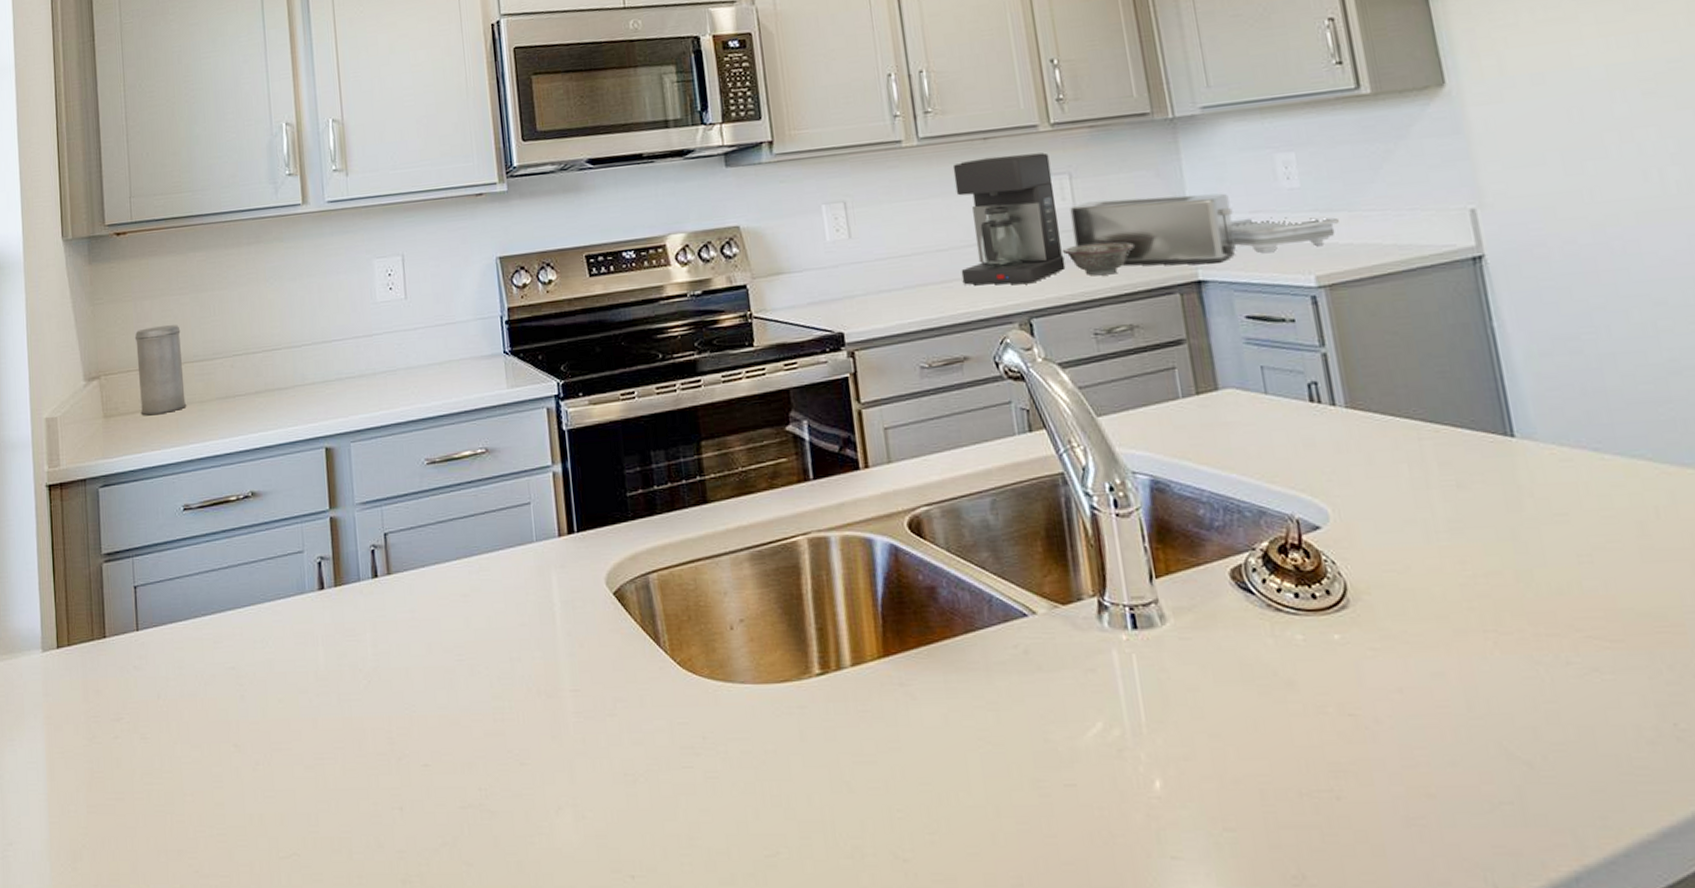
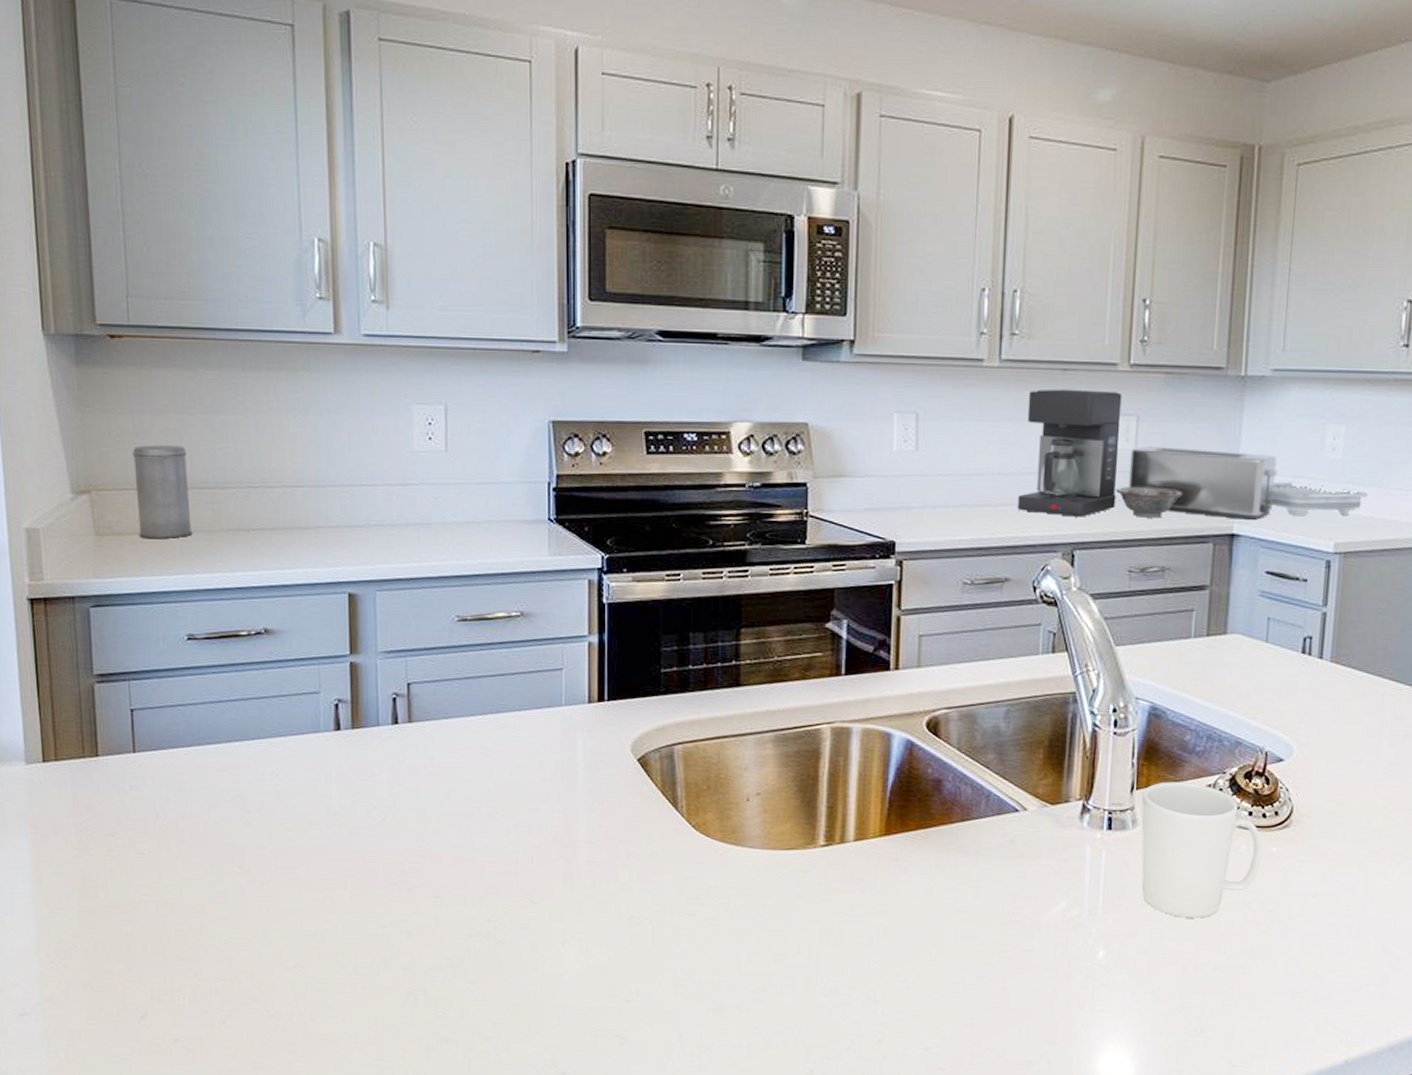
mug: none [1164,564,1324,731] -> present [1141,781,1263,919]

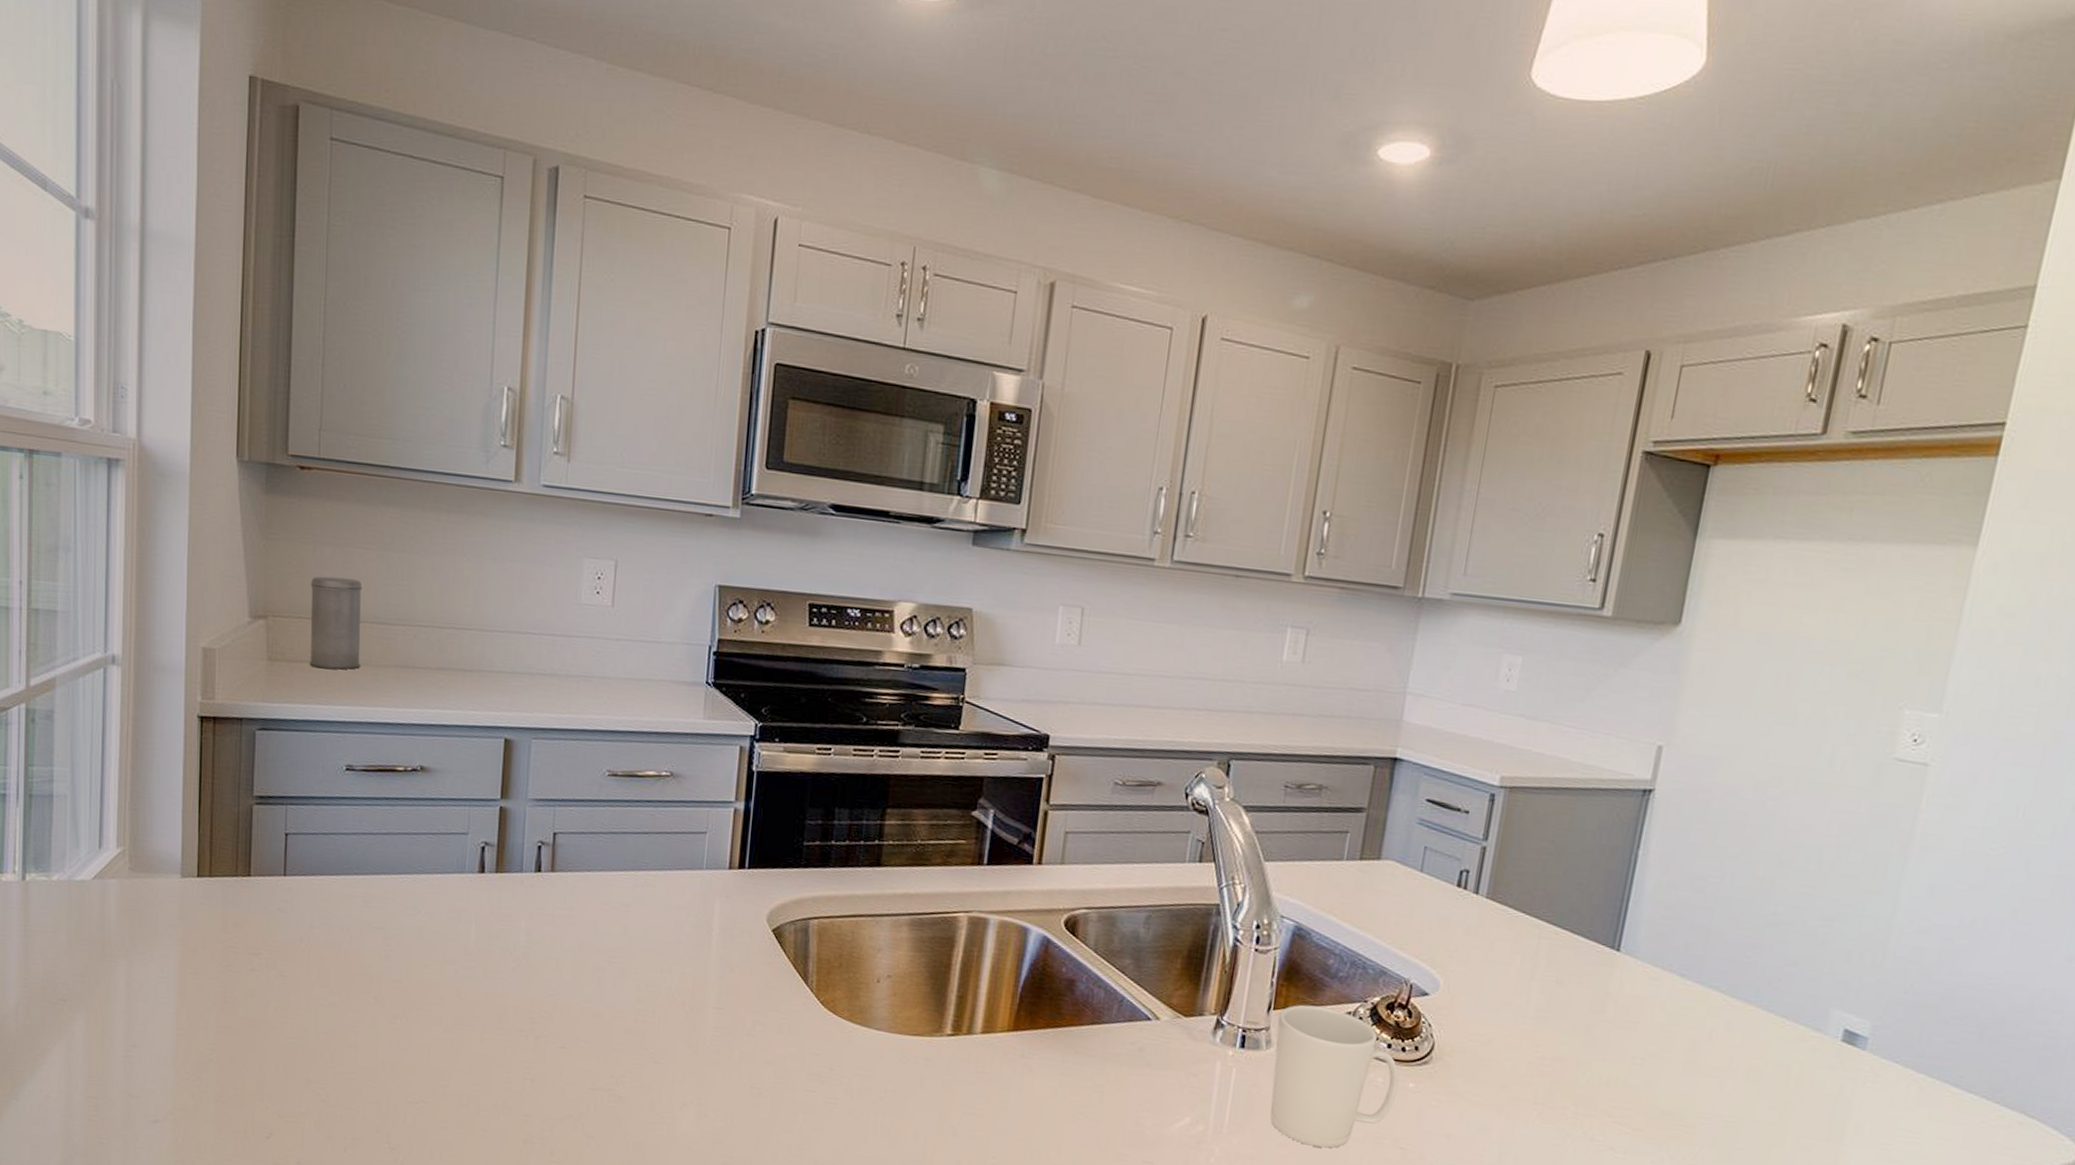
coffee maker: present [1017,389,1122,517] -> none [1176,594,1294,727]
decorative bowl: present [1115,486,1182,518] -> none [1278,699,1347,735]
toaster: present [1127,446,1278,520] -> none [1291,661,1449,746]
dish rack: present [1270,482,1367,517] -> none [1437,709,1540,749]

